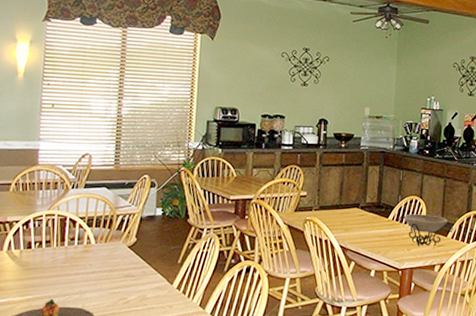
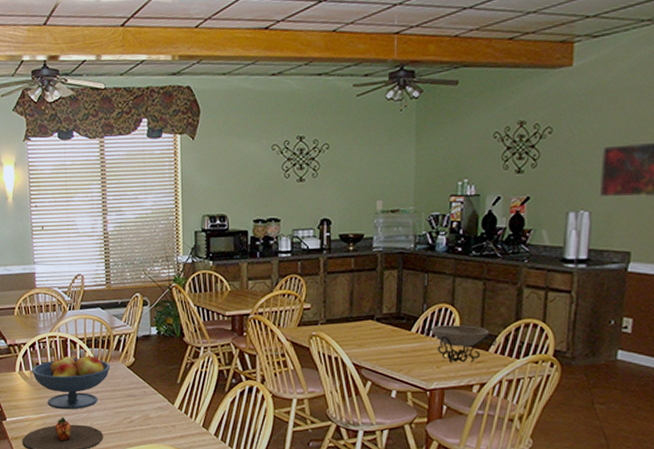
fruit bowl: none [22,234,111,291] -> present [32,355,111,410]

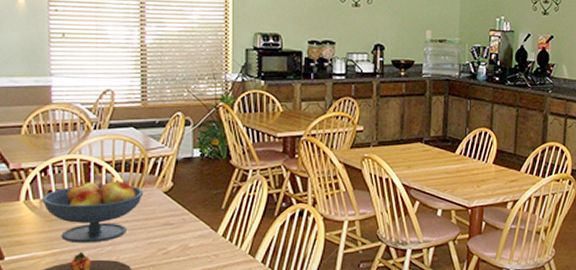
decorative bowl: present [424,325,496,363] -> none [467,147,527,182]

